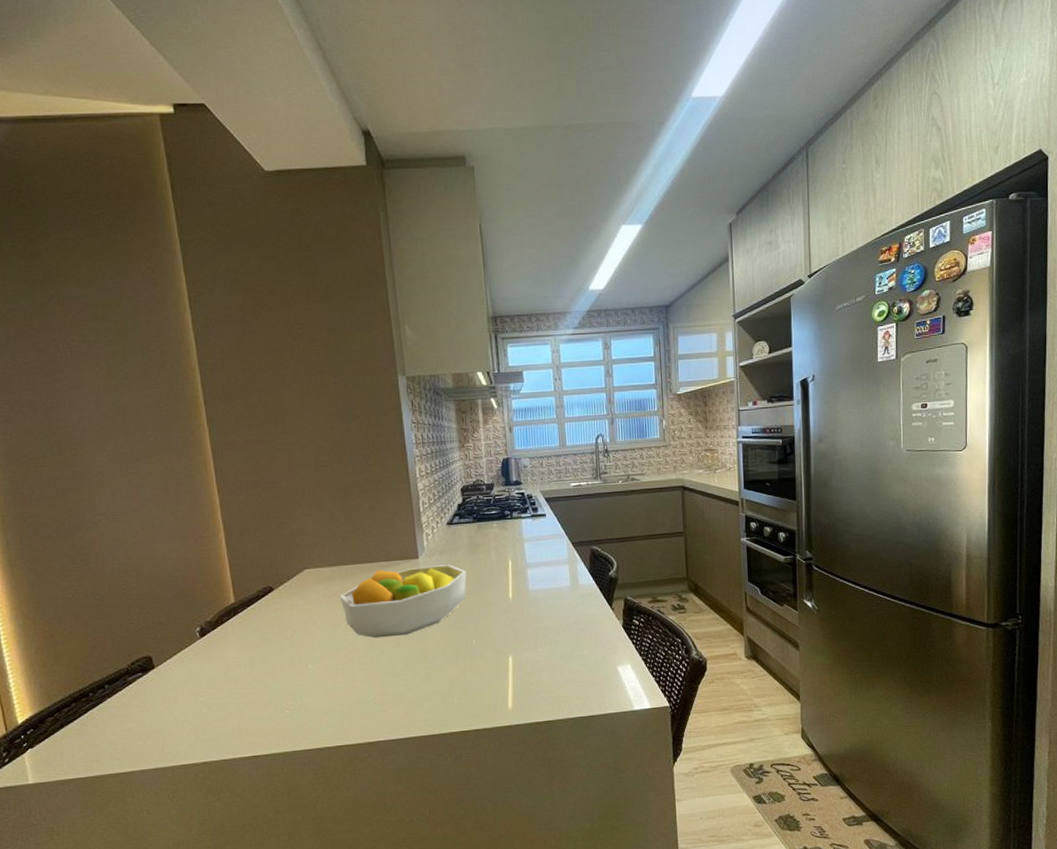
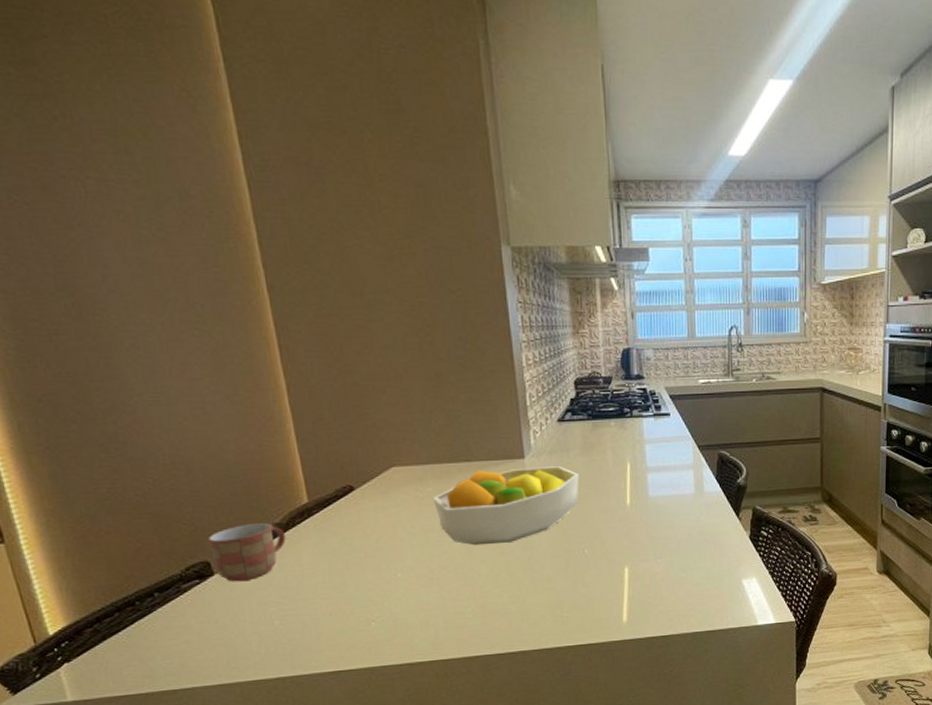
mug: none [150,621,215,675] -> present [207,522,286,582]

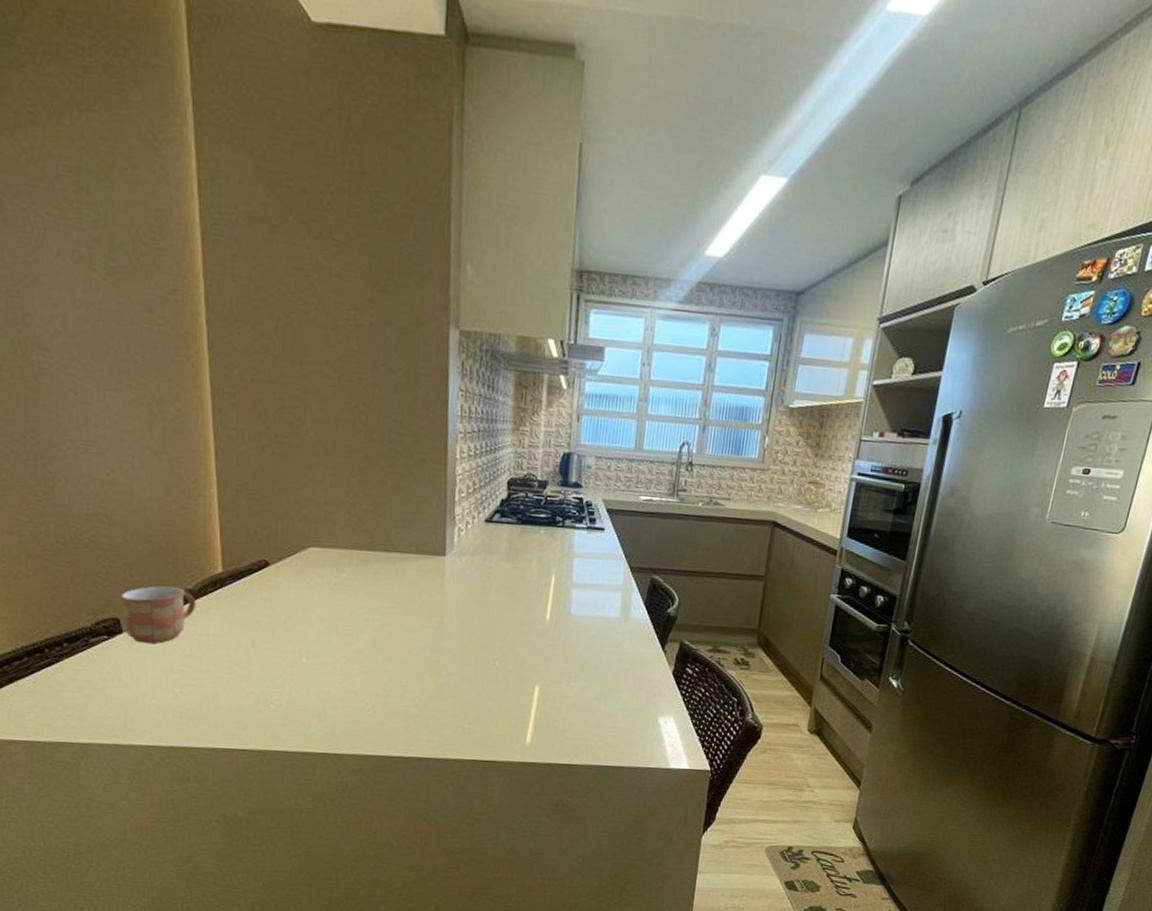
fruit bowl: present [432,466,579,546] -> none [346,561,500,642]

